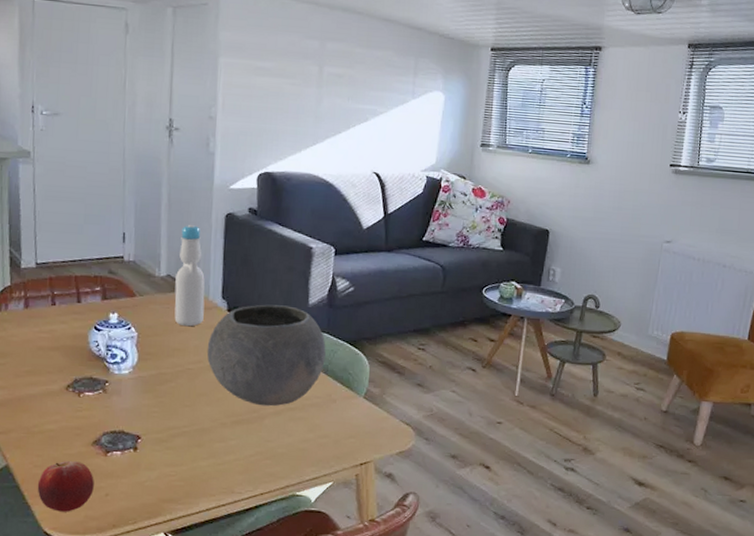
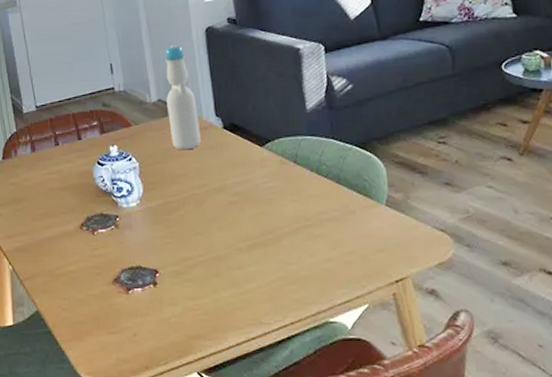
fruit: present [37,461,94,512] -> none [67,302,121,356]
bowl: present [207,304,326,407] -> none [209,114,335,226]

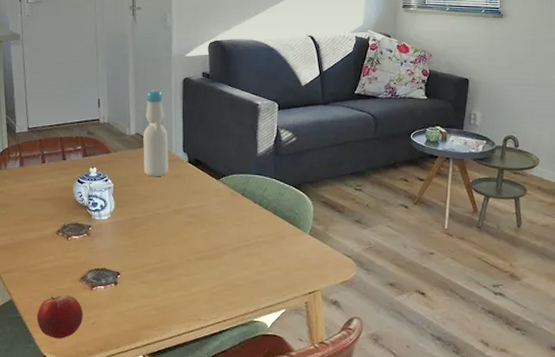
fruit: none [67,302,121,356] -> present [36,295,83,339]

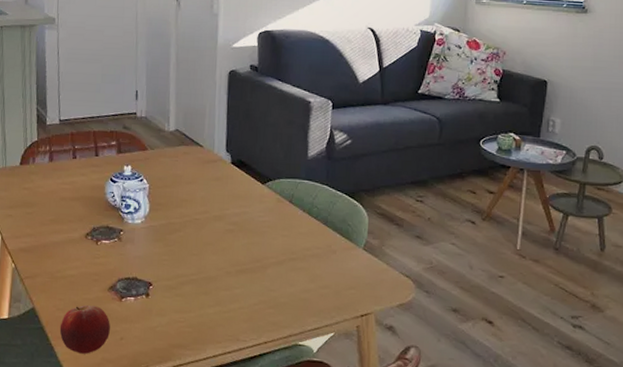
bottle: present [143,89,169,177] -> none [182,81,210,179]

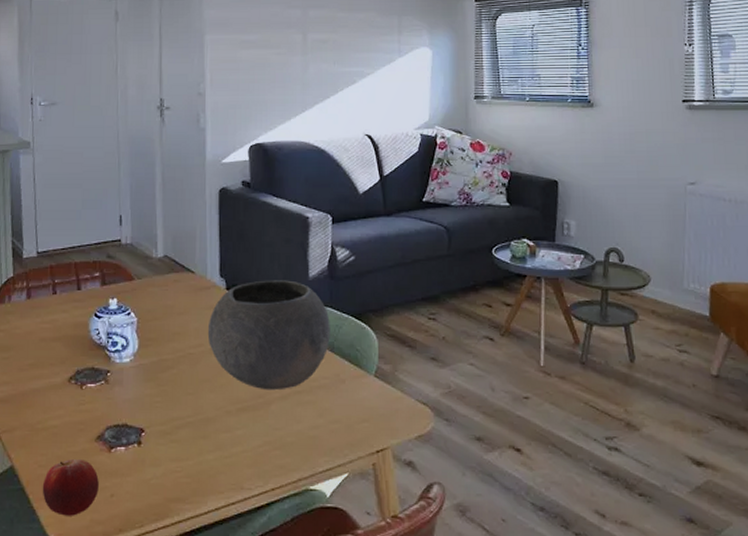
bowl: none [212,157,325,256] -> present [207,280,330,391]

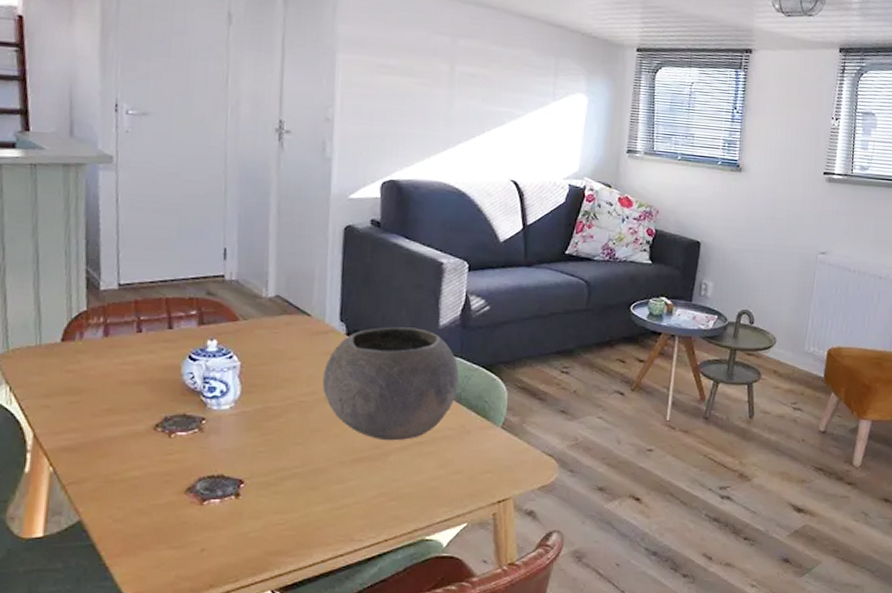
fruit: present [42,459,99,516] -> none [117,513,187,573]

